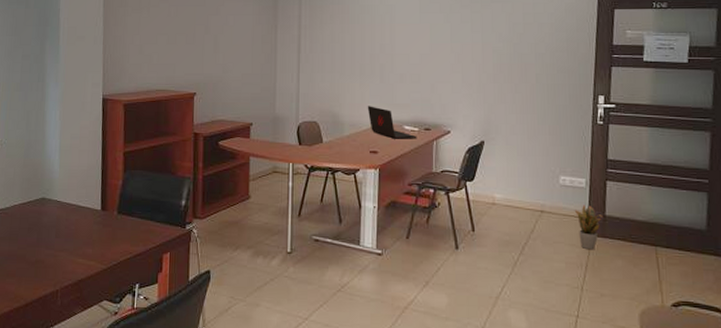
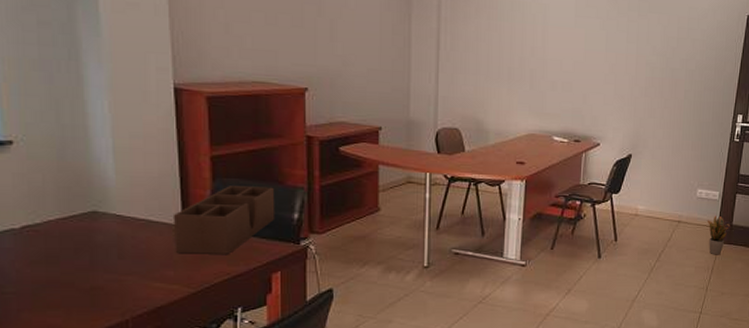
desk organizer: none [94,176,168,236] -> present [172,186,275,254]
laptop: present [367,106,417,139] -> none [515,114,566,151]

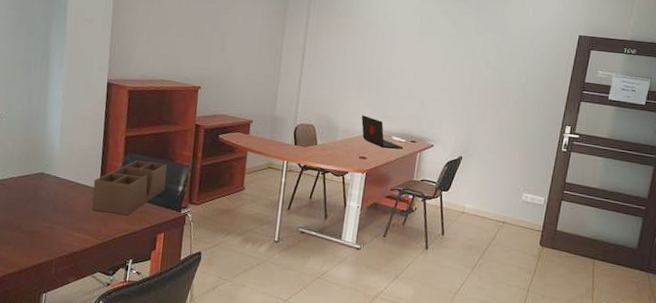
laptop: none [515,114,566,151] -> present [361,115,404,150]
potted plant: present [708,215,731,255] -> none [532,219,555,259]

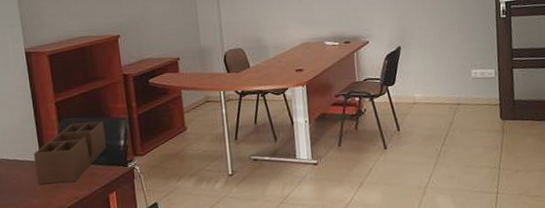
laptop: present [361,115,404,150] -> none [288,26,339,56]

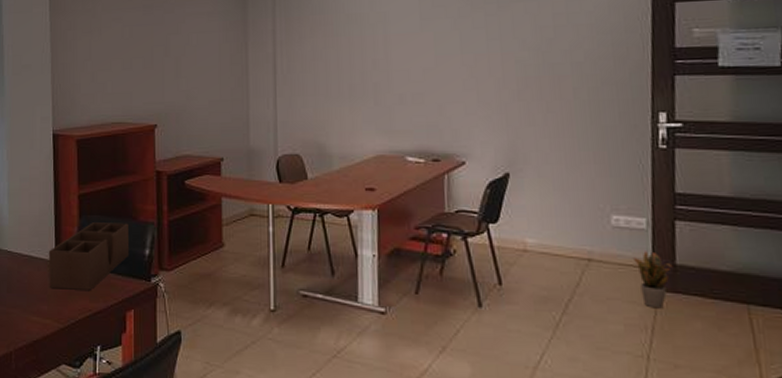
potted plant: none [488,93,513,133] -> present [634,251,673,309]

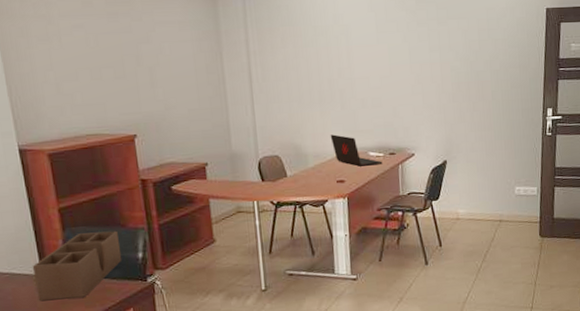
laptop: none [360,134,424,173] -> present [330,134,383,167]
potted plant: present [634,251,673,309] -> none [529,210,552,250]

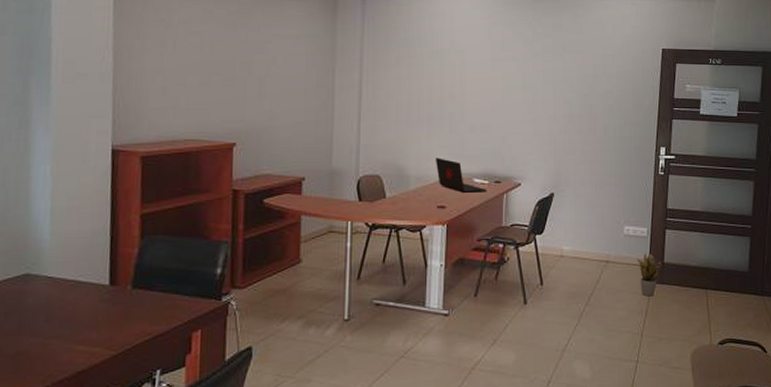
desk organizer: present [32,230,123,301] -> none [100,242,200,315]
potted plant: none [529,210,552,250] -> present [637,253,662,297]

